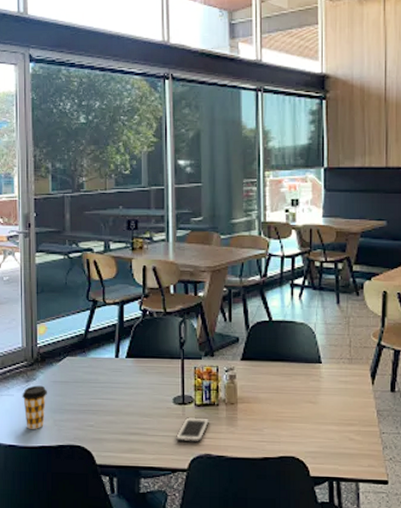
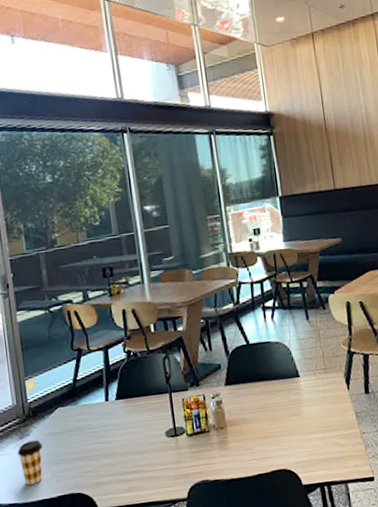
cell phone: present [176,416,209,443] -> none [172,445,202,473]

